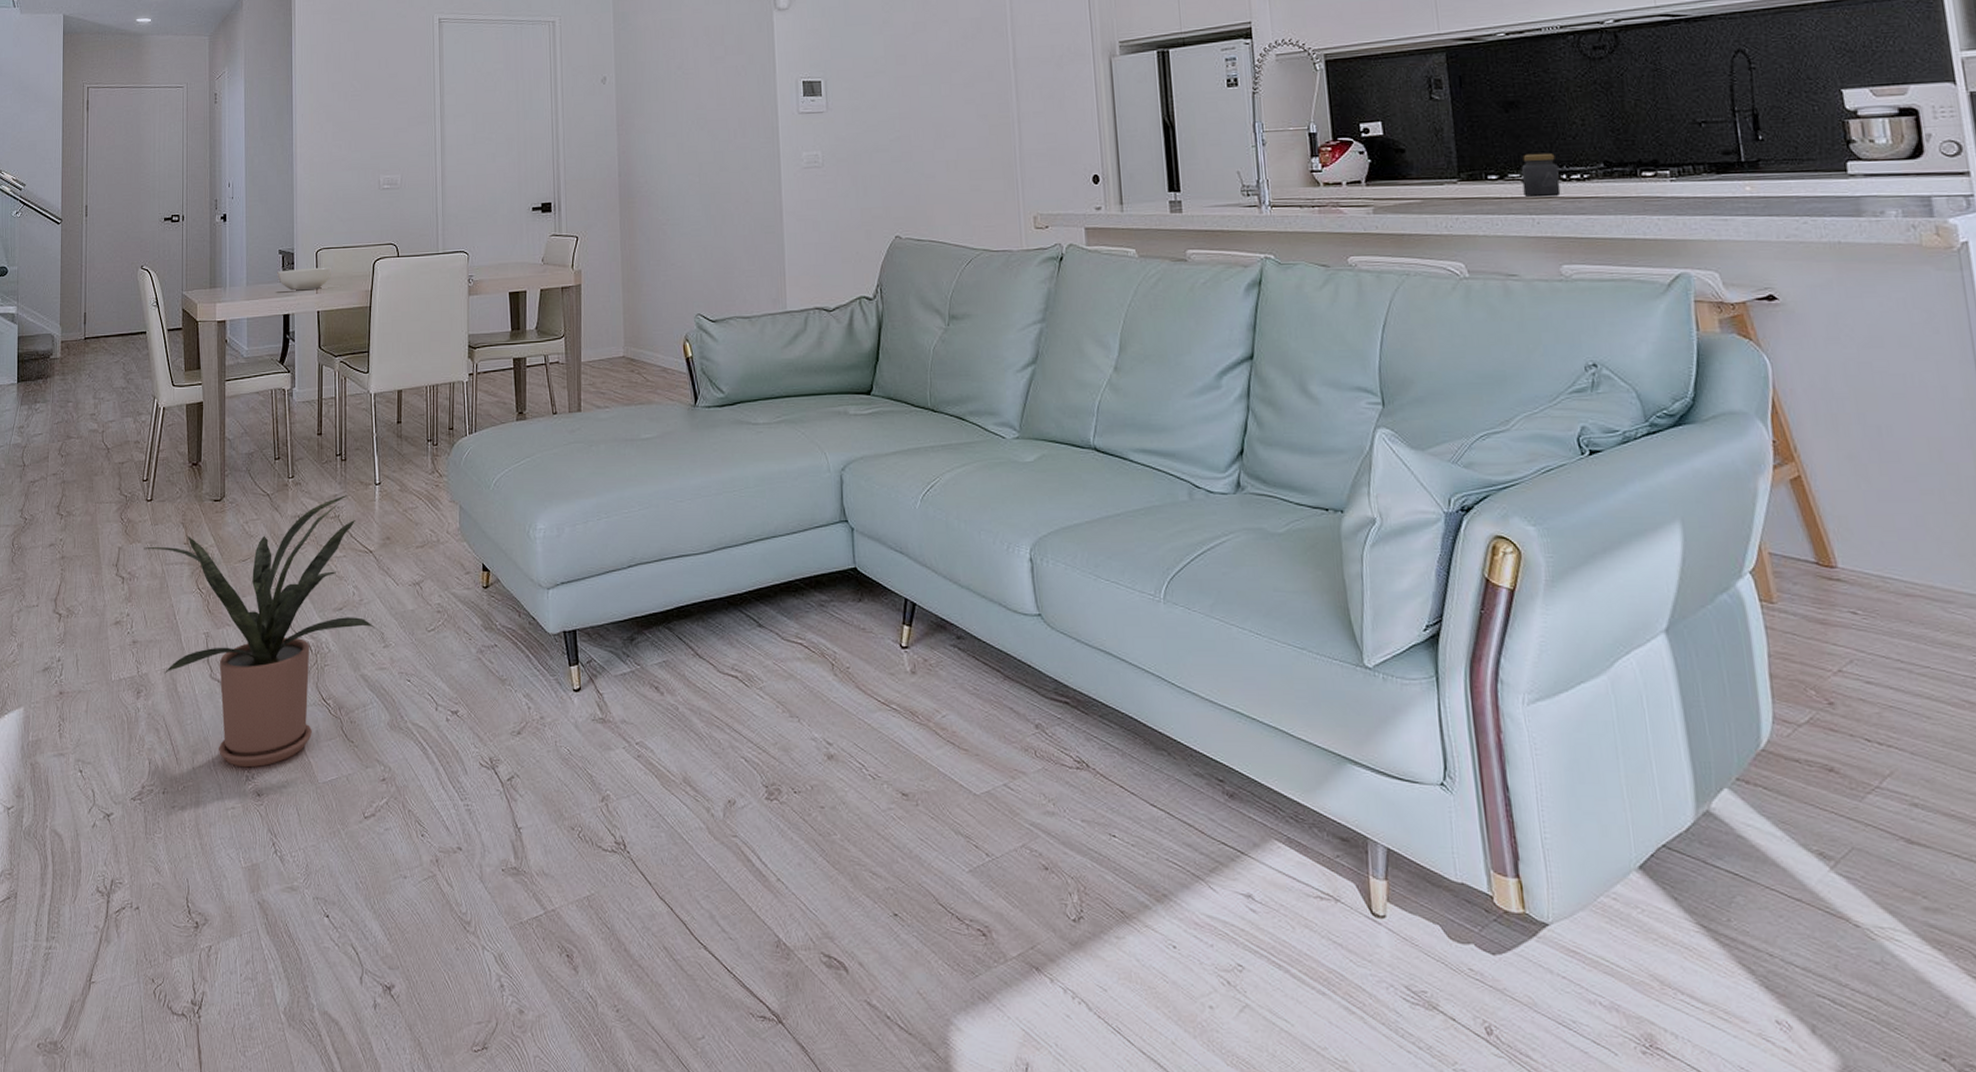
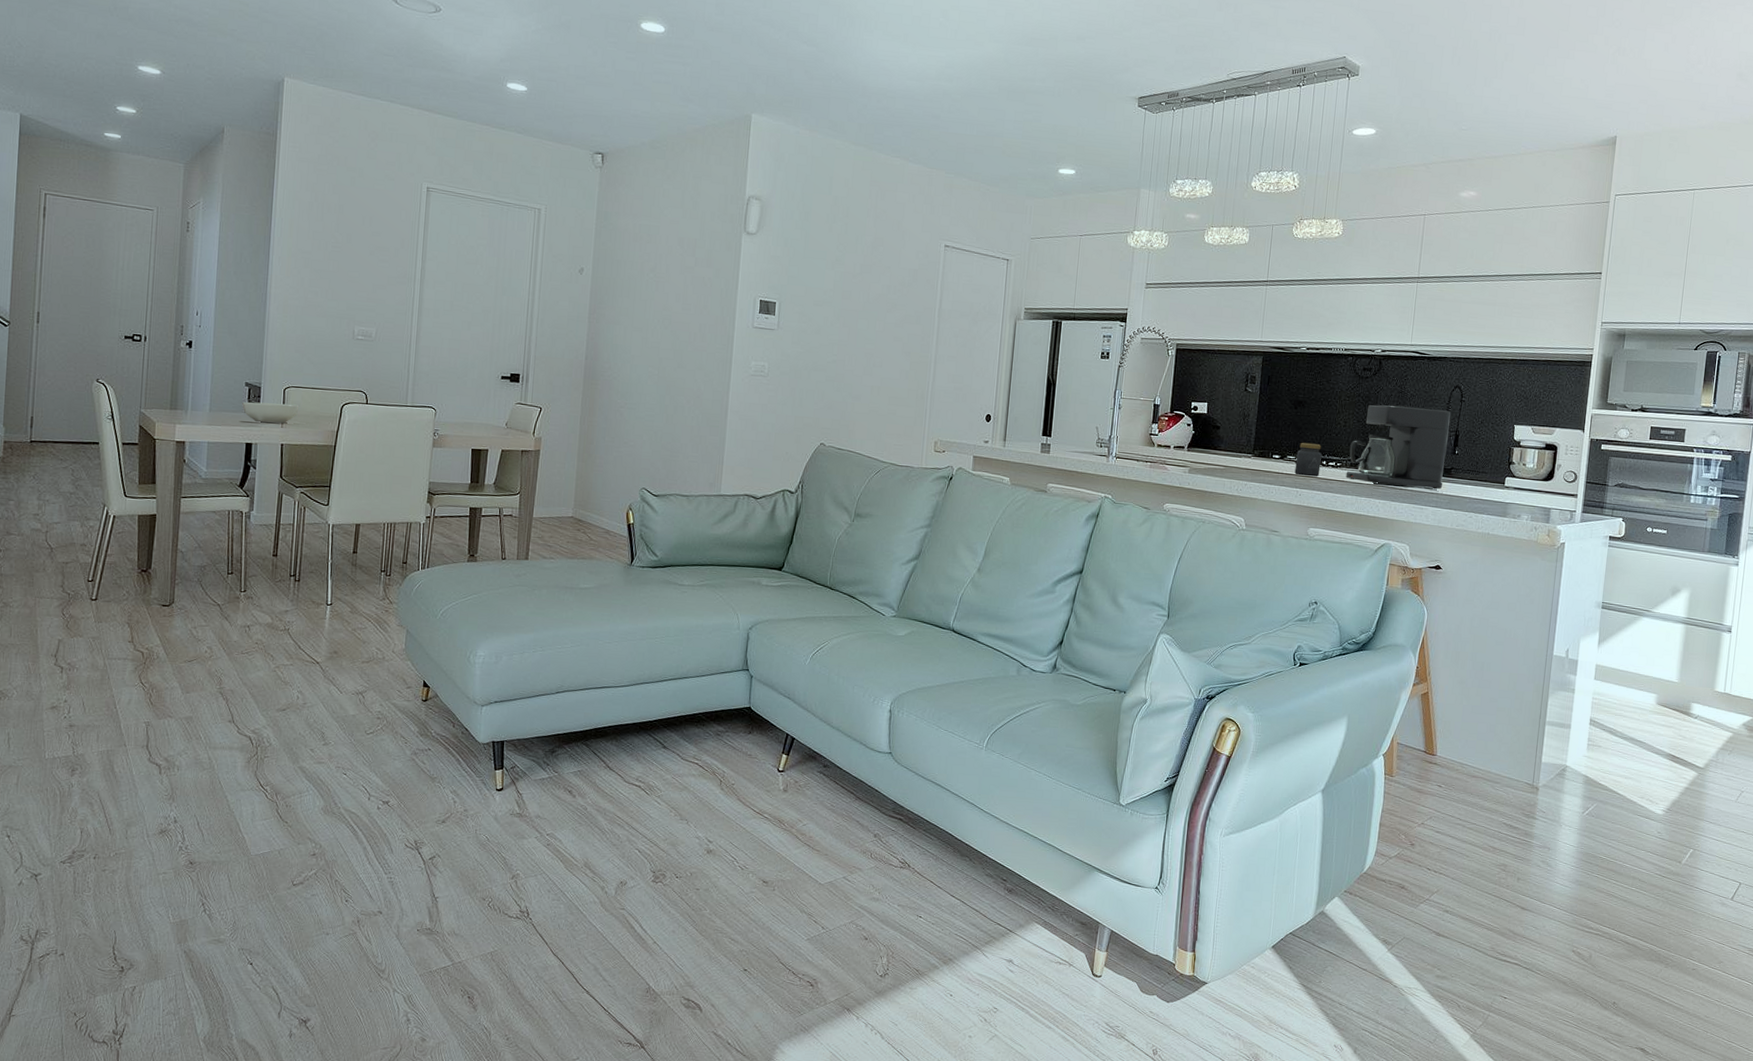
house plant: present [144,495,375,768] -> none [85,611,316,840]
coffee maker: none [1596,84,1751,196] -> present [1346,405,1451,490]

